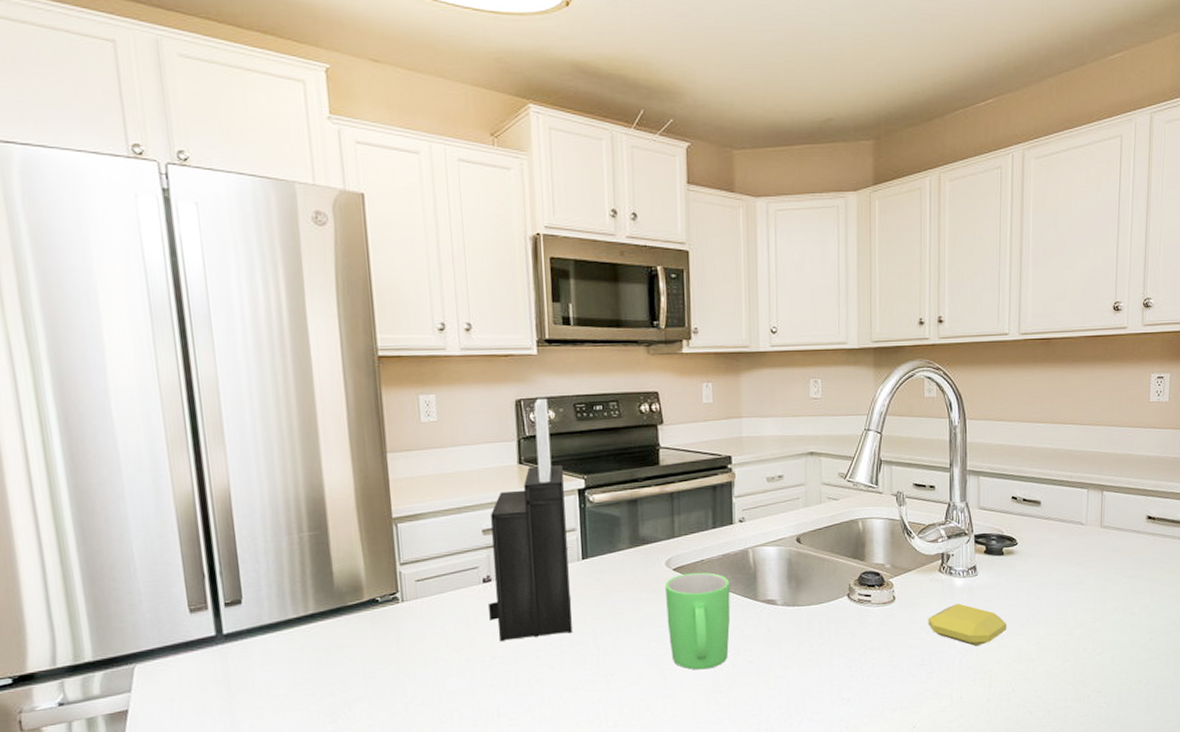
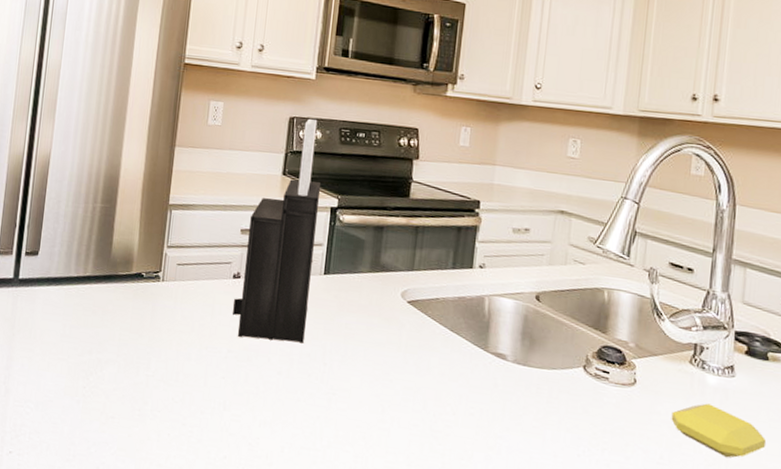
mug: present [664,572,730,670] -> none [393,308,462,411]

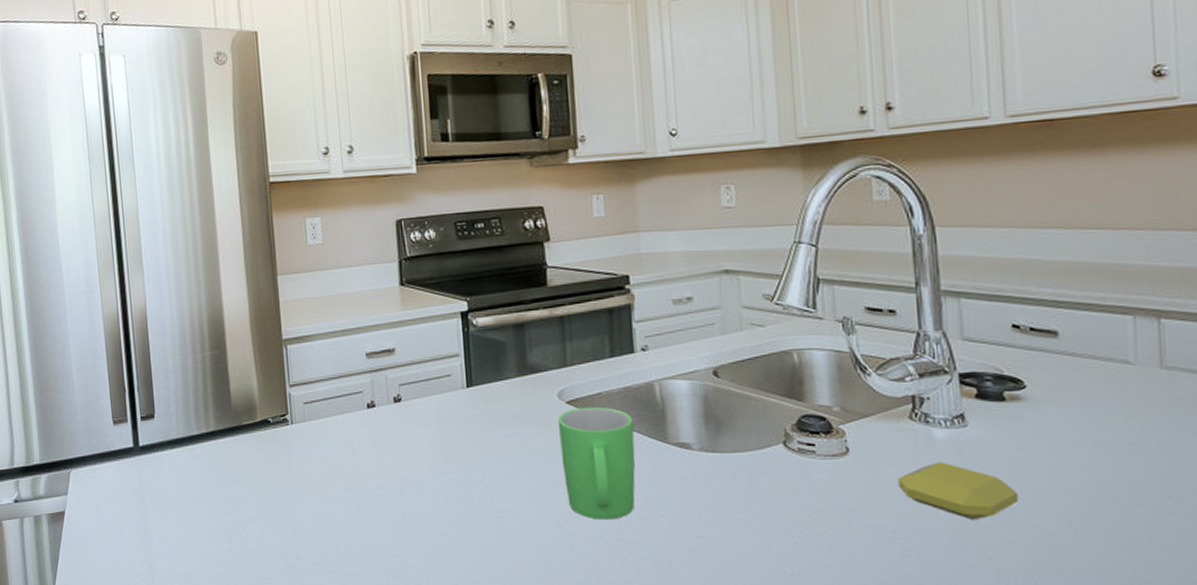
knife block: present [233,118,320,344] -> none [373,217,458,471]
mug: none [393,308,462,411] -> present [557,406,636,520]

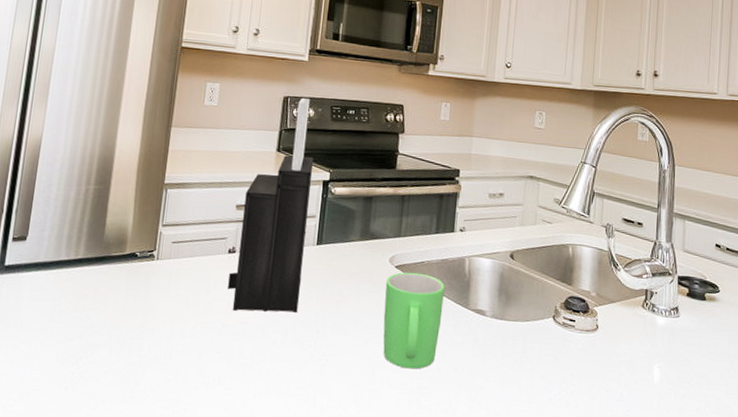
knife block: none [373,217,458,471] -> present [228,97,313,313]
soap bar: present [897,462,1020,521] -> none [628,342,707,390]

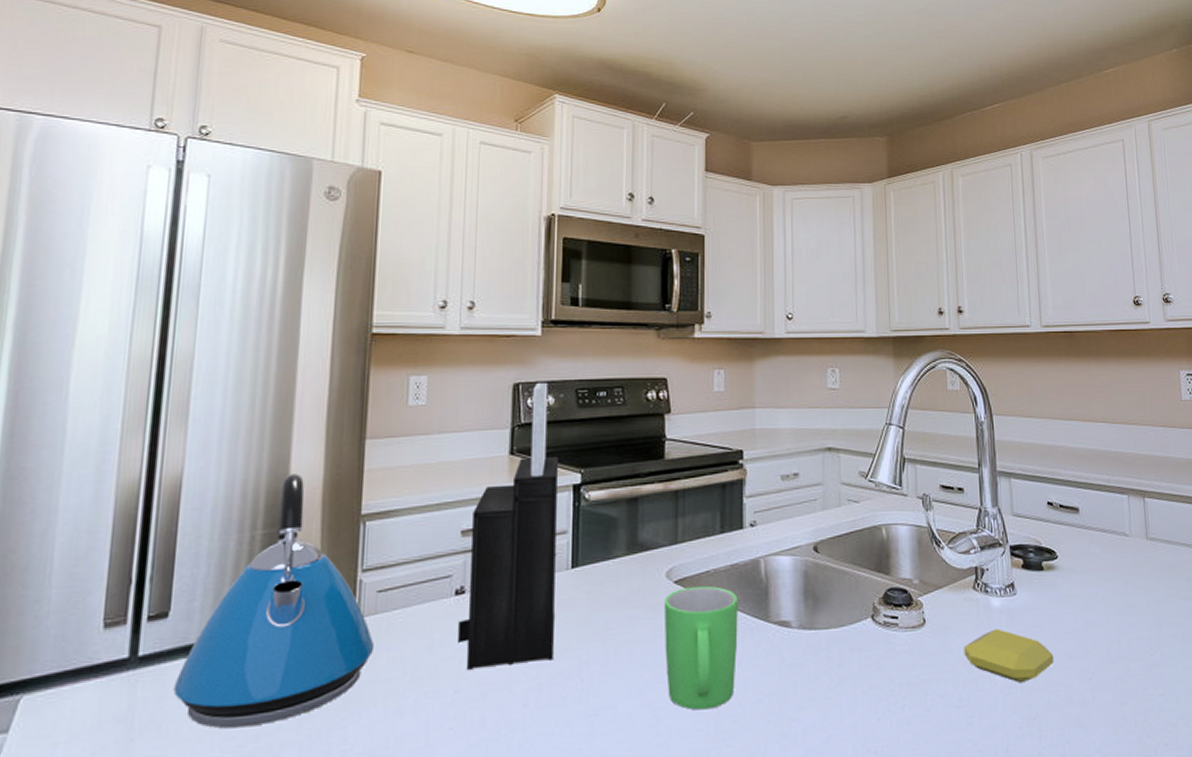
kettle: none [26,146,168,328] -> present [173,473,375,729]
soap bar: none [628,342,707,390] -> present [964,629,1055,684]

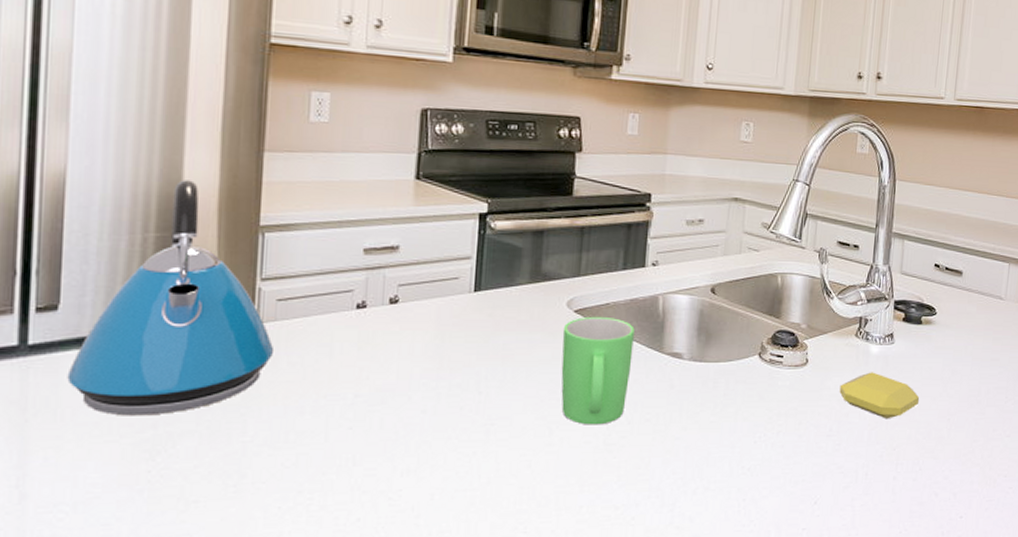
knife block: present [458,382,558,670] -> none [359,109,465,377]

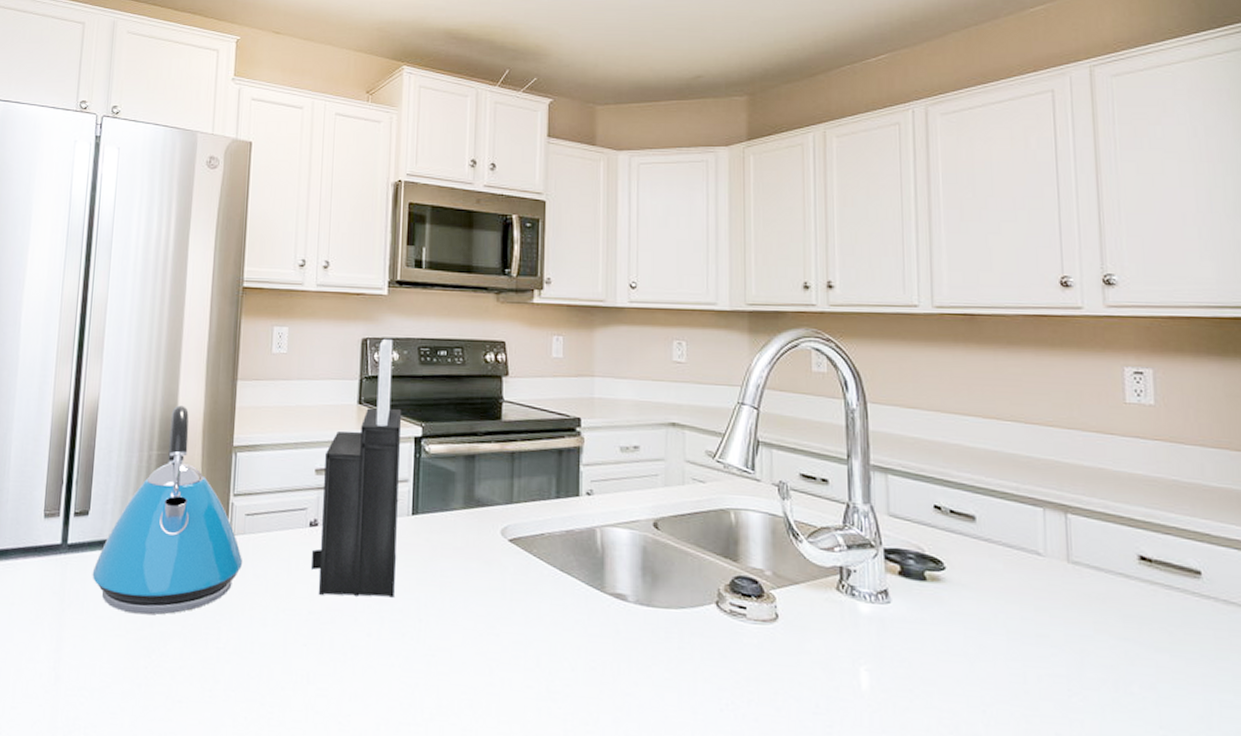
knife block: none [359,109,465,377] -> present [312,338,401,598]
mug: present [561,316,635,425] -> none [498,546,572,669]
soap bar: present [839,372,920,419] -> none [823,637,937,701]

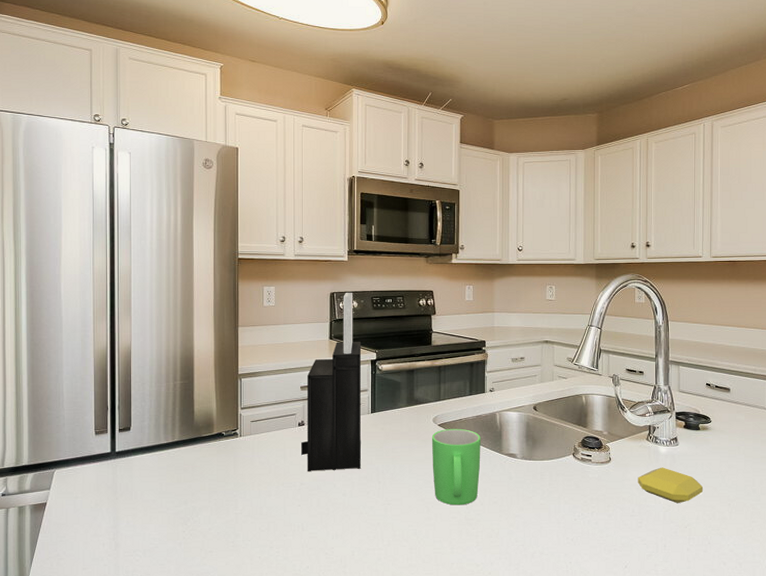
kettle: present [92,405,243,615] -> none [137,347,251,496]
mug: none [498,546,572,669] -> present [431,428,481,505]
soap bar: none [823,637,937,701] -> present [637,467,704,504]

